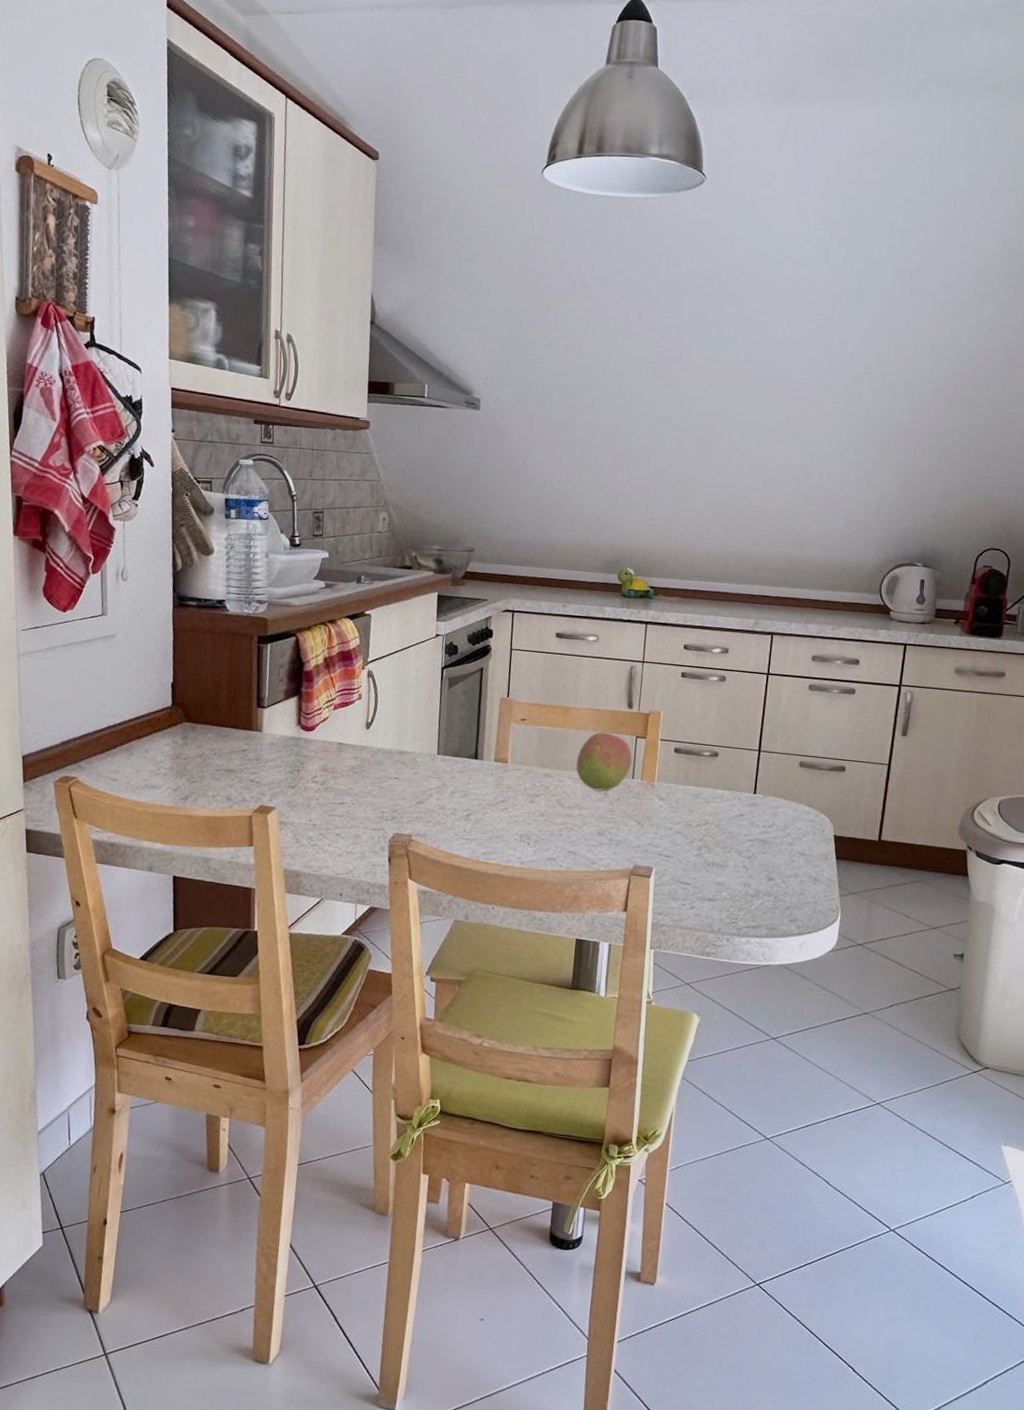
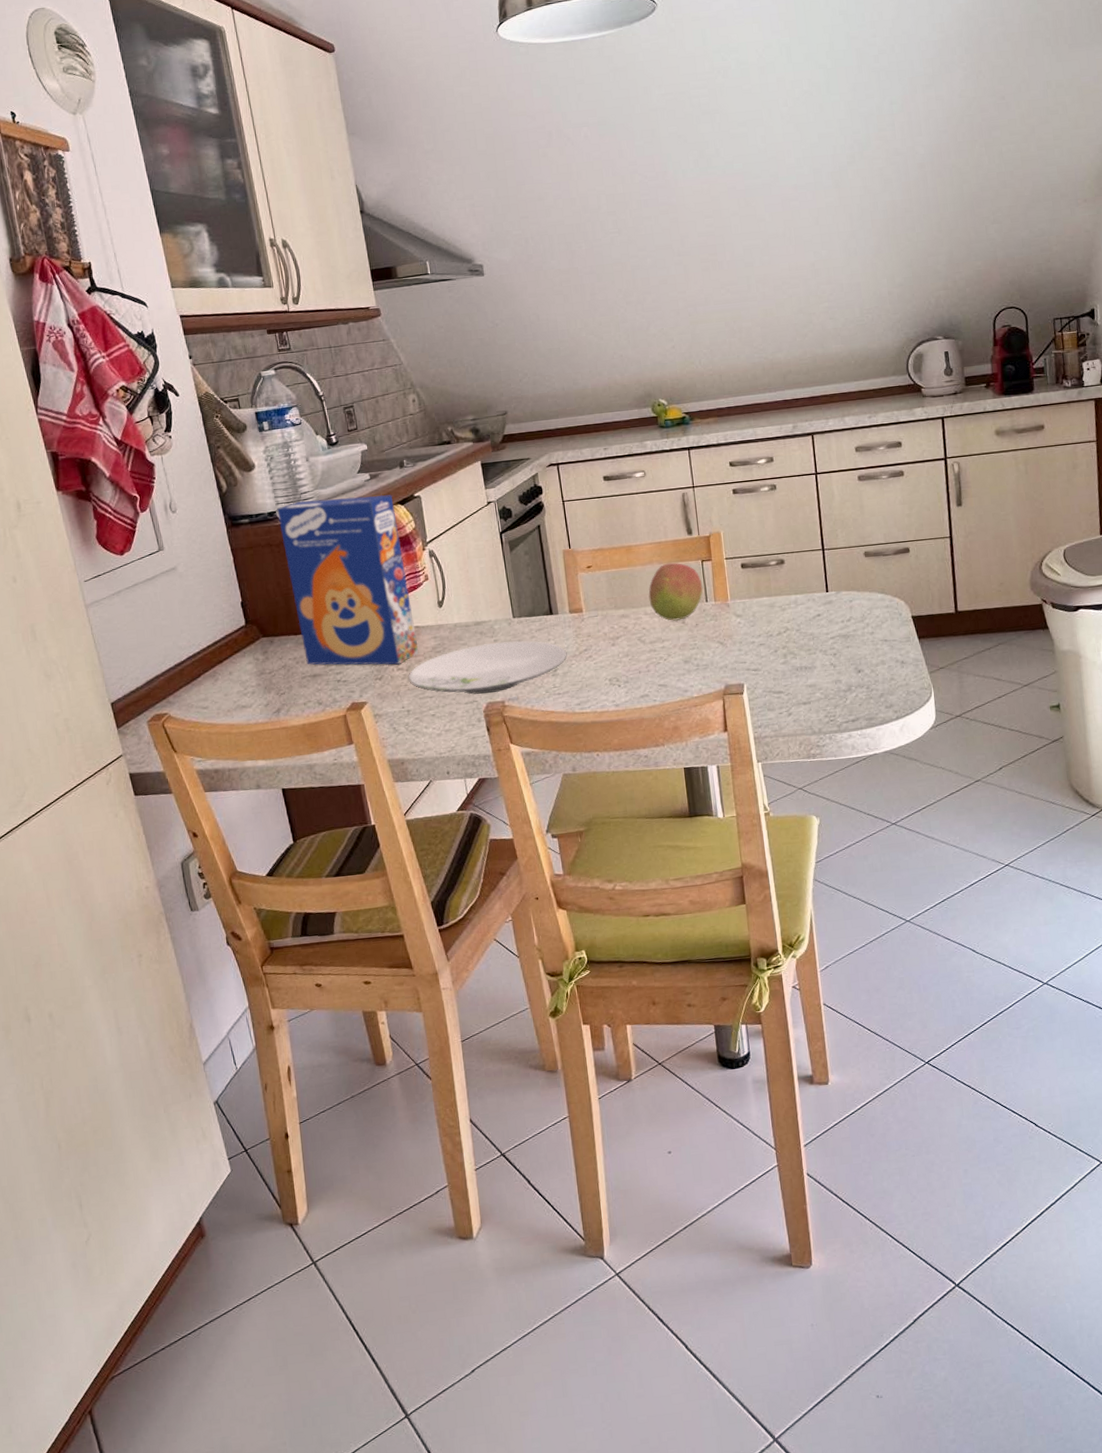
cereal box: none [224,594,343,777] -> present [277,494,419,665]
plate: none [321,774,484,825] -> present [408,640,567,695]

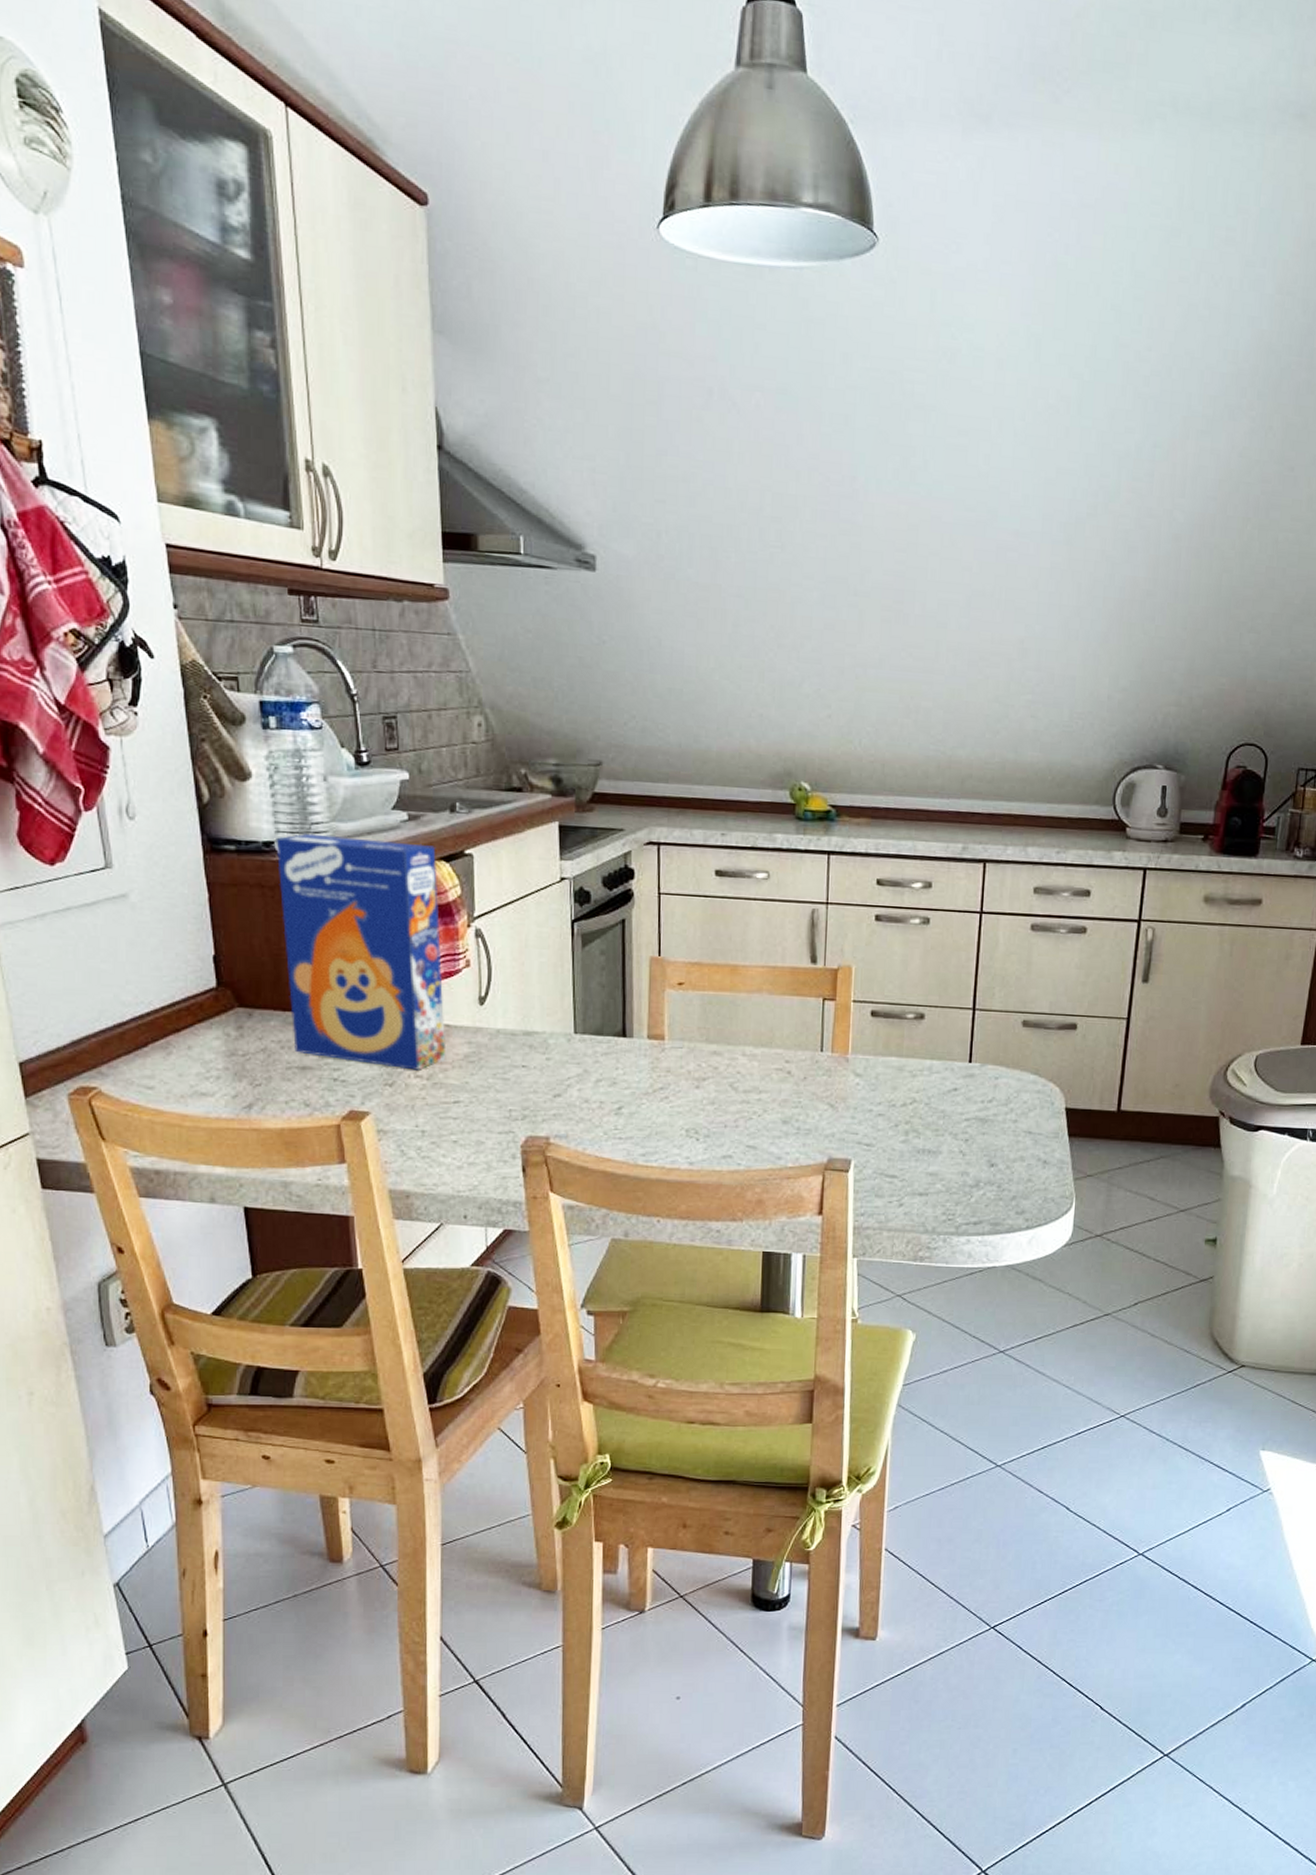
plate: present [408,640,567,695] -> none [428,1061,637,1125]
fruit: present [648,562,703,621] -> none [750,995,820,1069]

